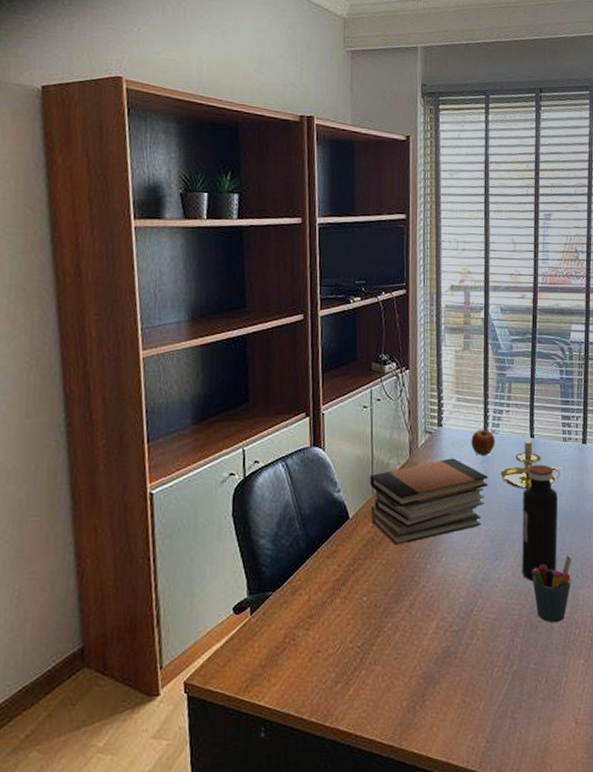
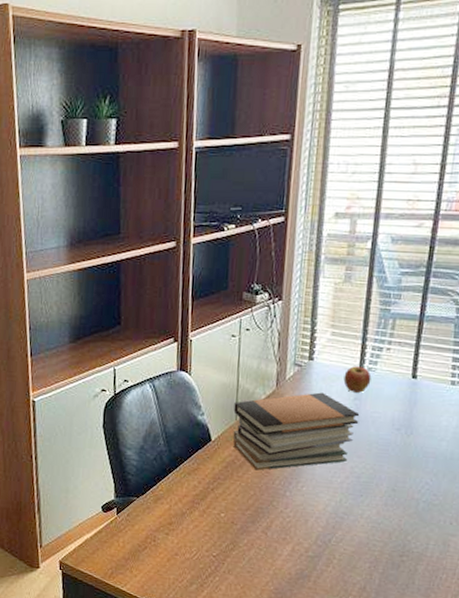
candle holder: present [500,427,565,489] -> none [373,367,450,430]
water bottle: present [522,465,558,582] -> none [388,406,438,522]
pen holder: present [532,555,572,623] -> none [398,501,447,565]

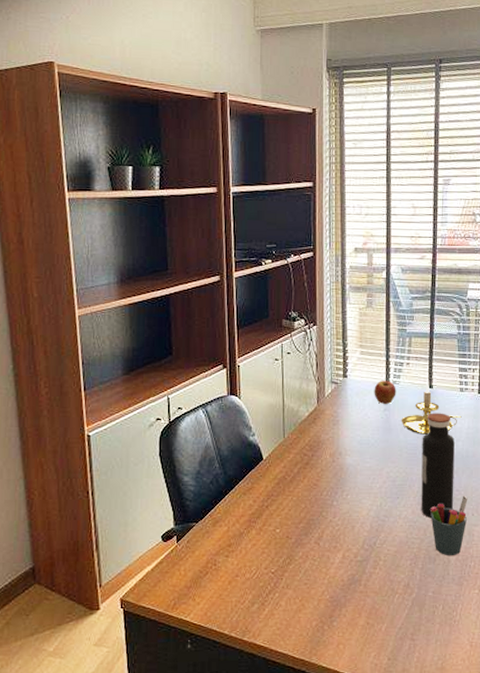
book stack: present [232,392,360,471] -> none [281,406,390,484]
candle holder: none [373,367,450,430] -> present [401,379,462,434]
water bottle: none [388,406,438,522] -> present [421,413,455,519]
pen holder: none [398,501,447,565] -> present [430,495,468,556]

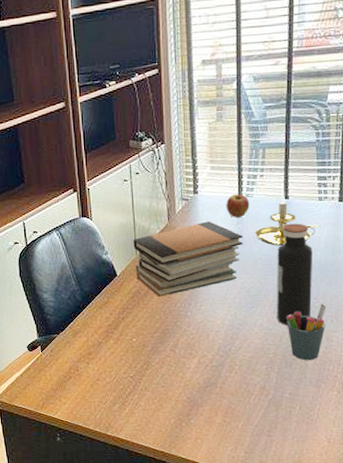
book stack: none [281,406,390,484] -> present [133,221,243,297]

